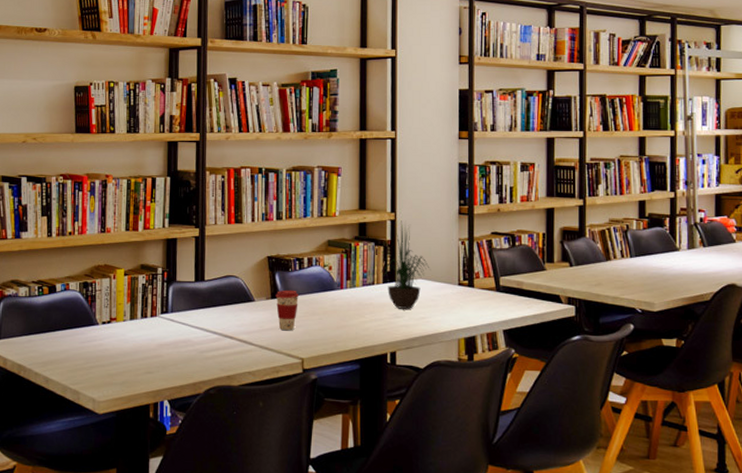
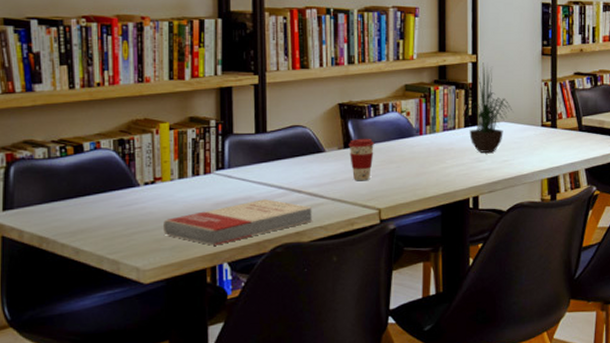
book: none [116,343,242,383] -> present [163,199,312,246]

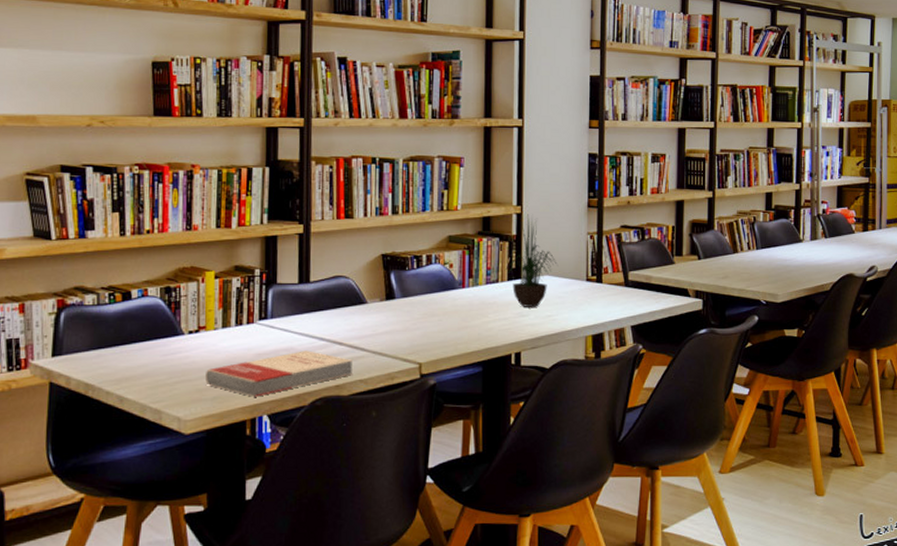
coffee cup: present [348,138,374,180] -> none [390,290,416,333]

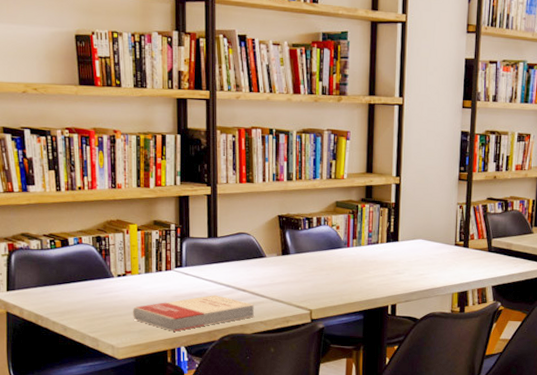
potted plant: present [505,214,557,307] -> none [385,184,430,266]

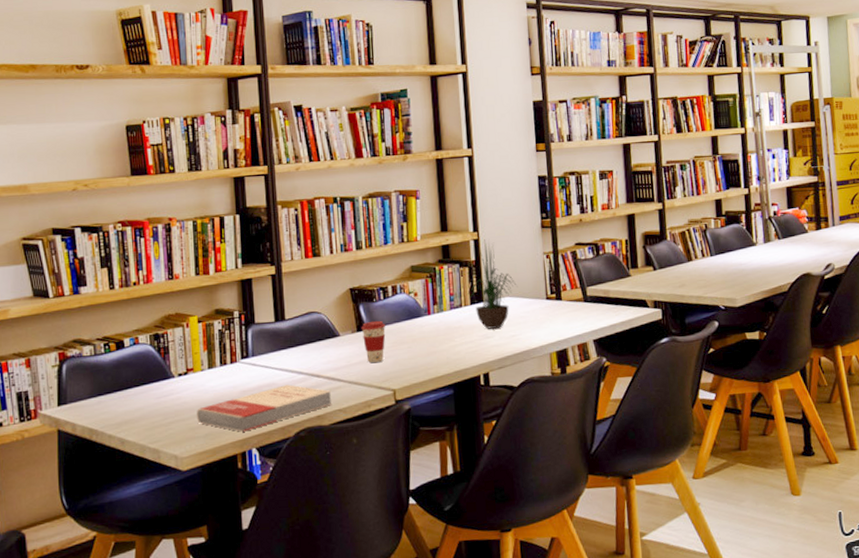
coffee cup: none [286,247,308,284] -> present [361,320,386,362]
potted plant: none [385,184,430,266] -> present [467,239,517,329]

